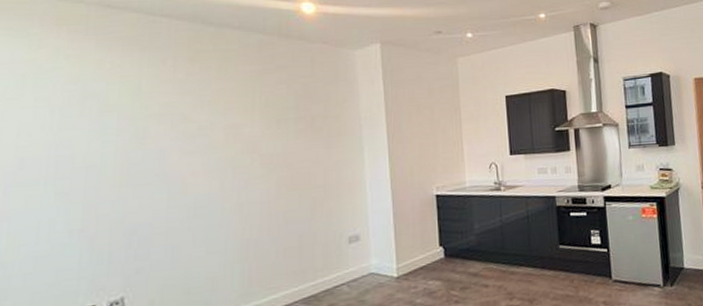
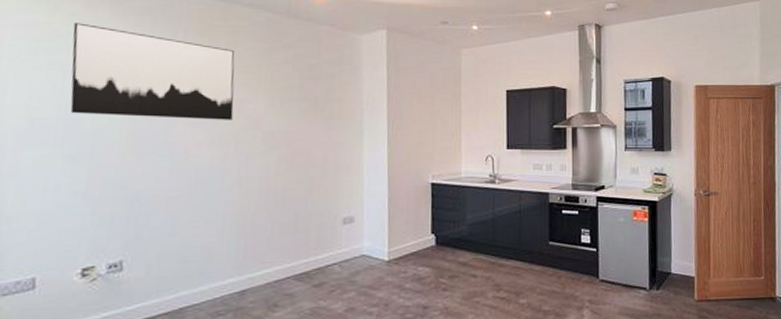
wall art: none [58,57,229,151] -> present [70,22,235,120]

